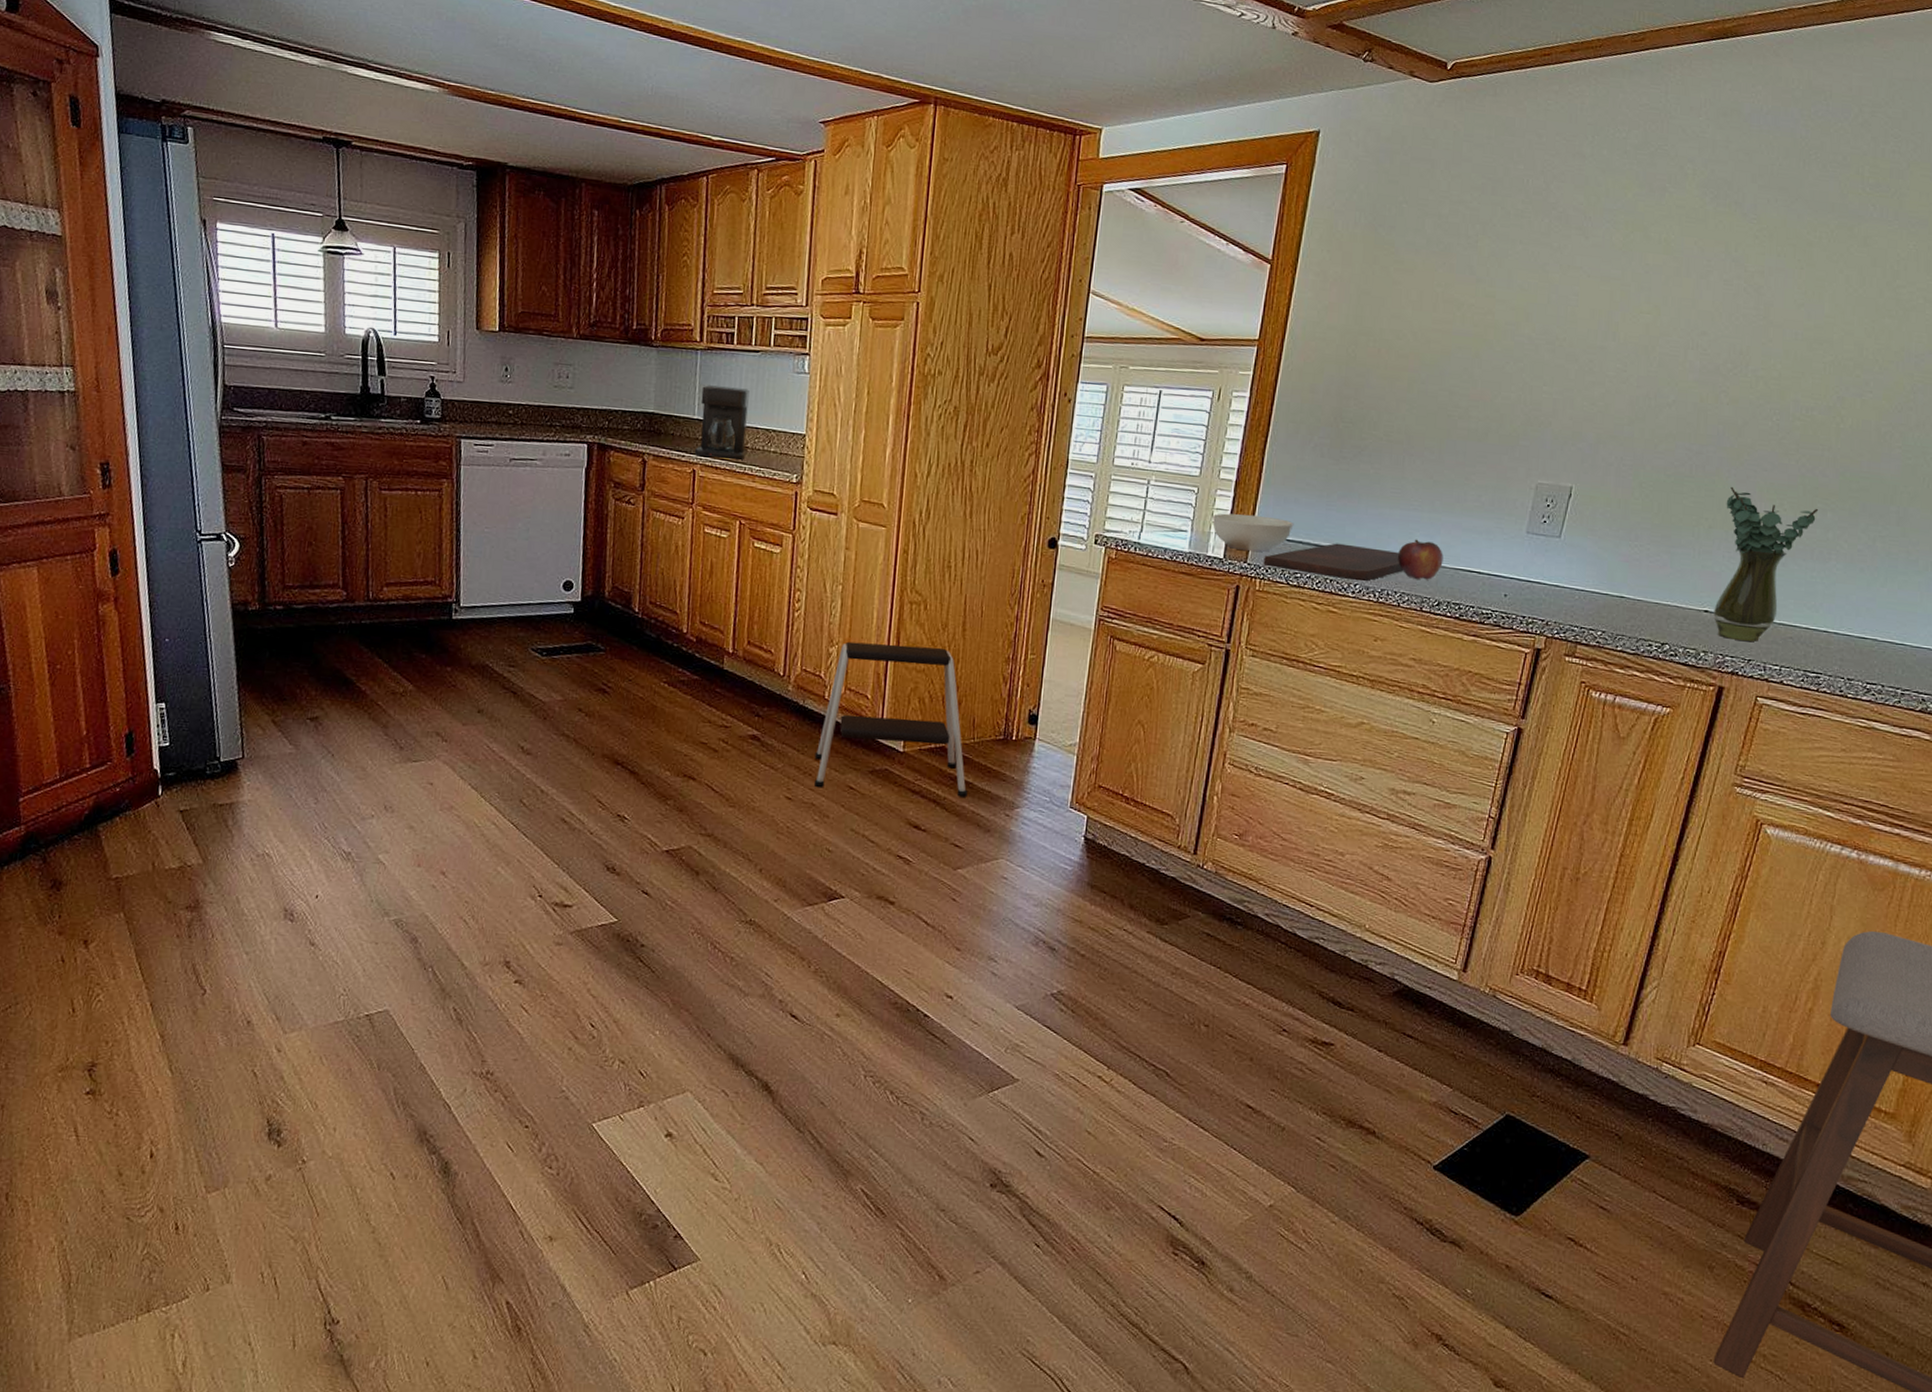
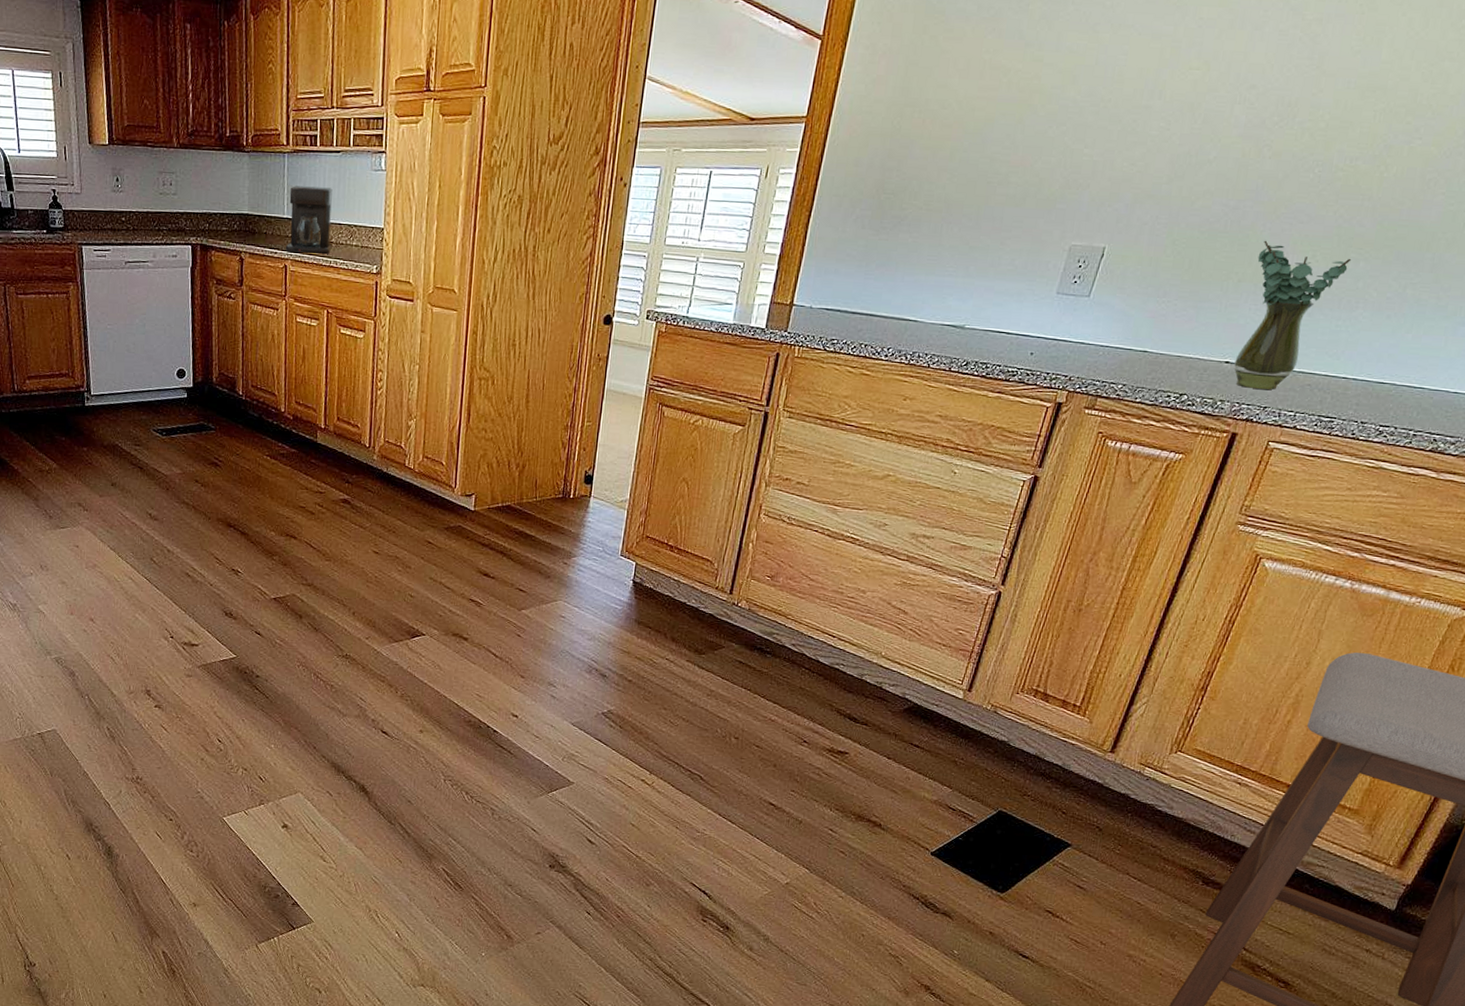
step stool: present [814,641,968,798] -> none [397,415,531,549]
bowl: present [1212,513,1294,552] -> none [756,286,833,321]
cutting board: present [1263,543,1404,581] -> none [802,310,936,345]
fruit: present [1397,539,1443,580] -> none [929,303,975,342]

